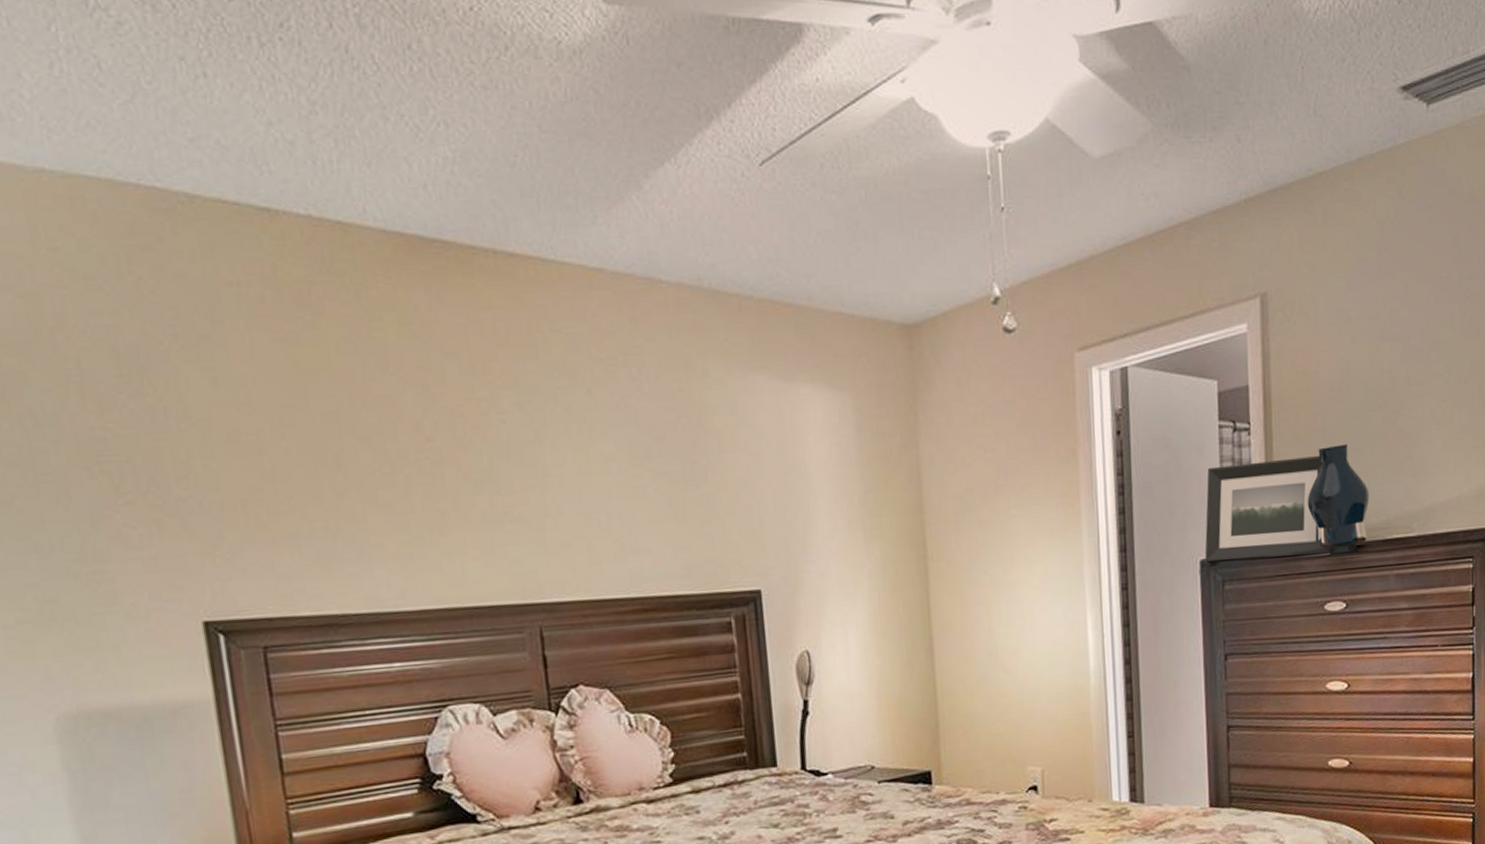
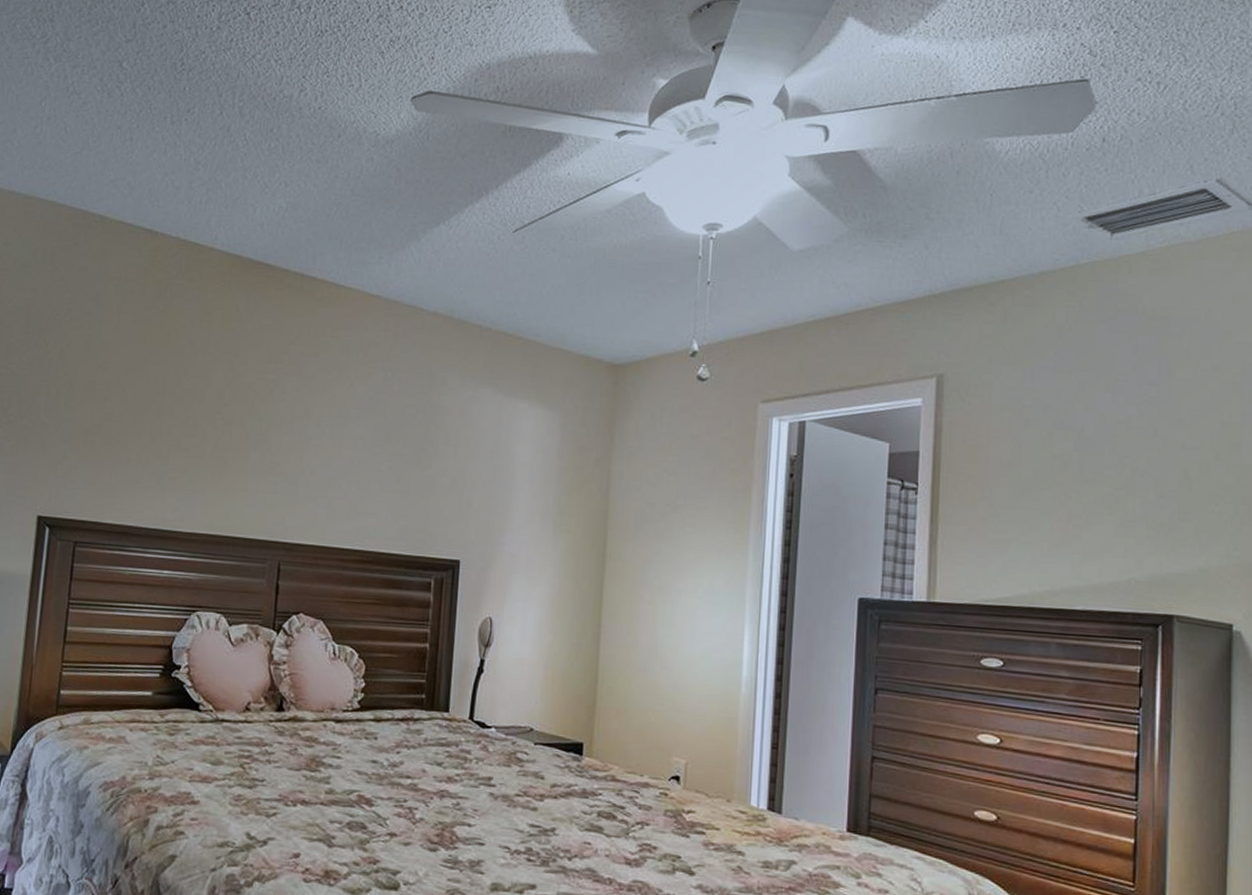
picture frame: present [1205,456,1331,564] -> none [863,517,991,614]
vase: present [1307,444,1370,556] -> none [969,515,1034,616]

